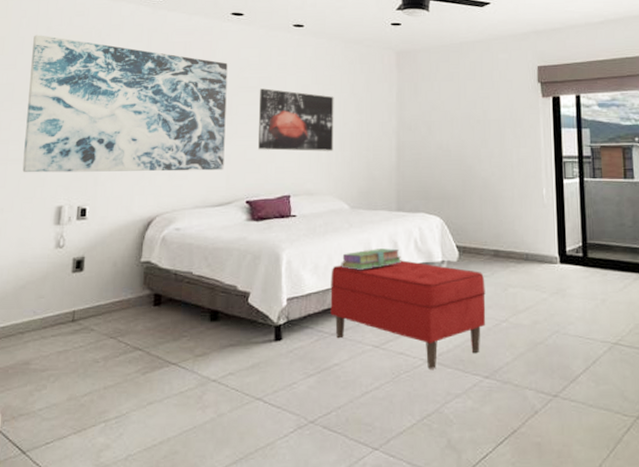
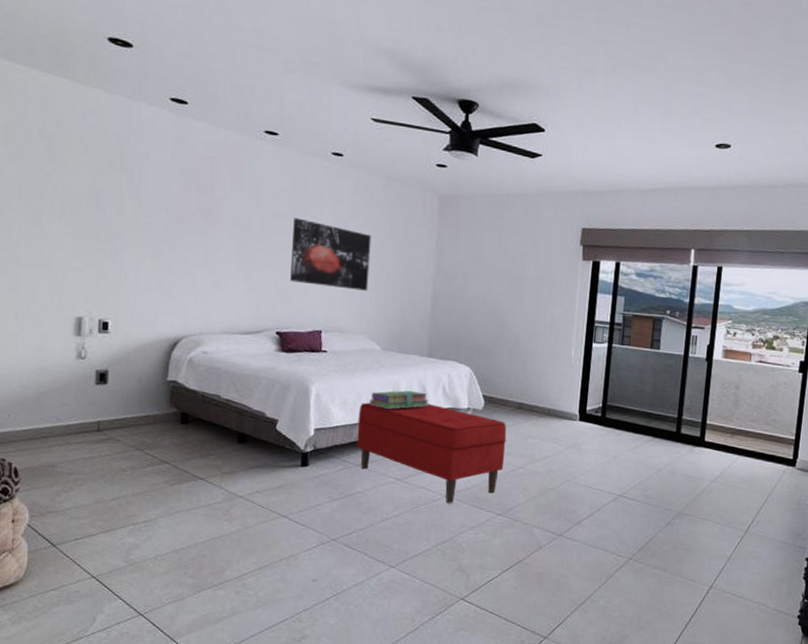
wall art: present [22,35,228,173] -> none [37,128,260,299]

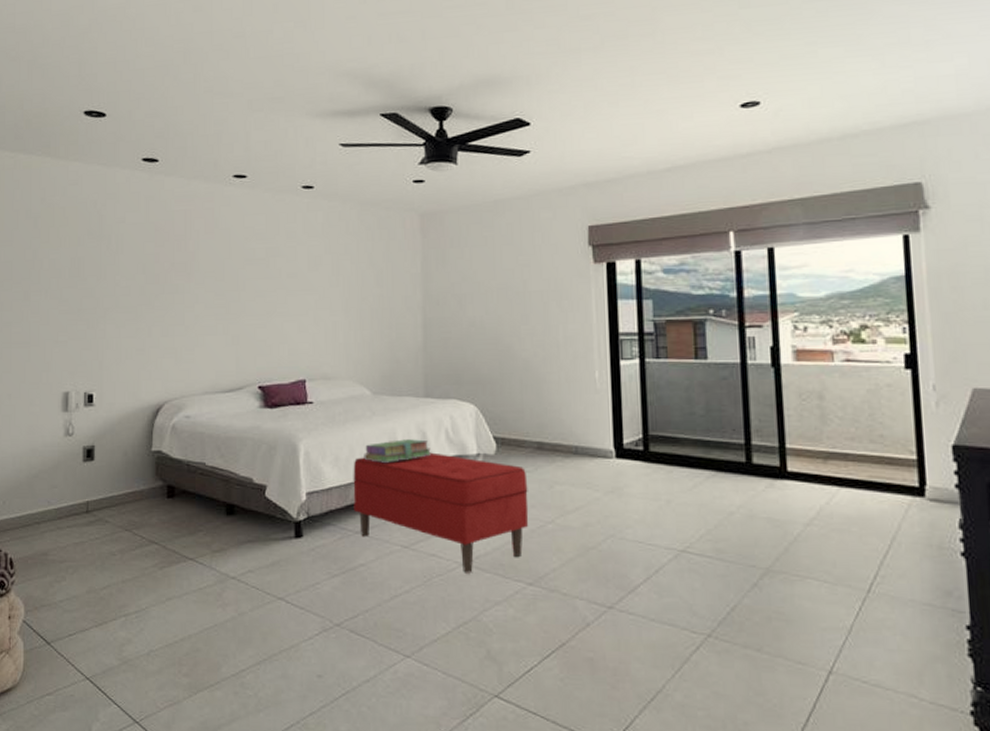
wall art: present [290,218,372,291] -> none [268,260,352,331]

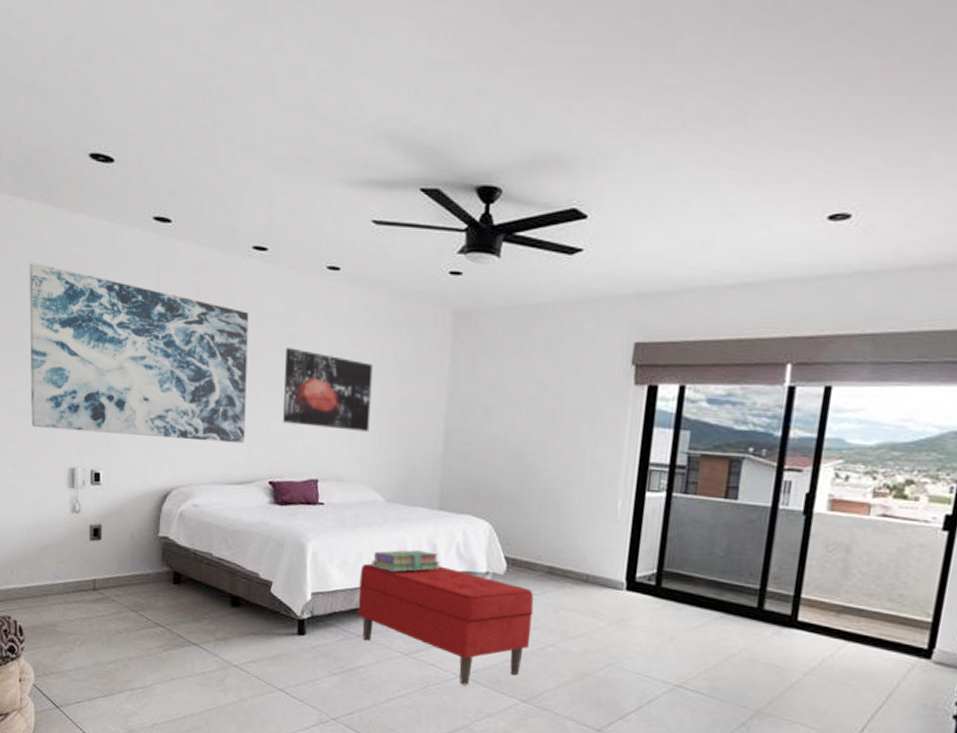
wall art: none [27,207,233,357] -> present [30,263,249,444]
wall art: none [268,260,352,331] -> present [283,347,373,432]

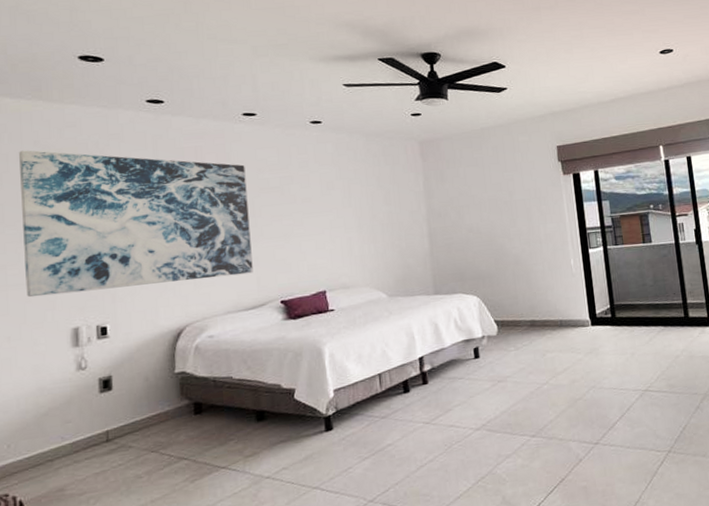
wall art: present [283,347,373,432] -> none [282,187,365,250]
bench: present [357,563,534,686] -> none [375,340,528,437]
stack of books: present [371,550,440,572] -> none [384,330,443,355]

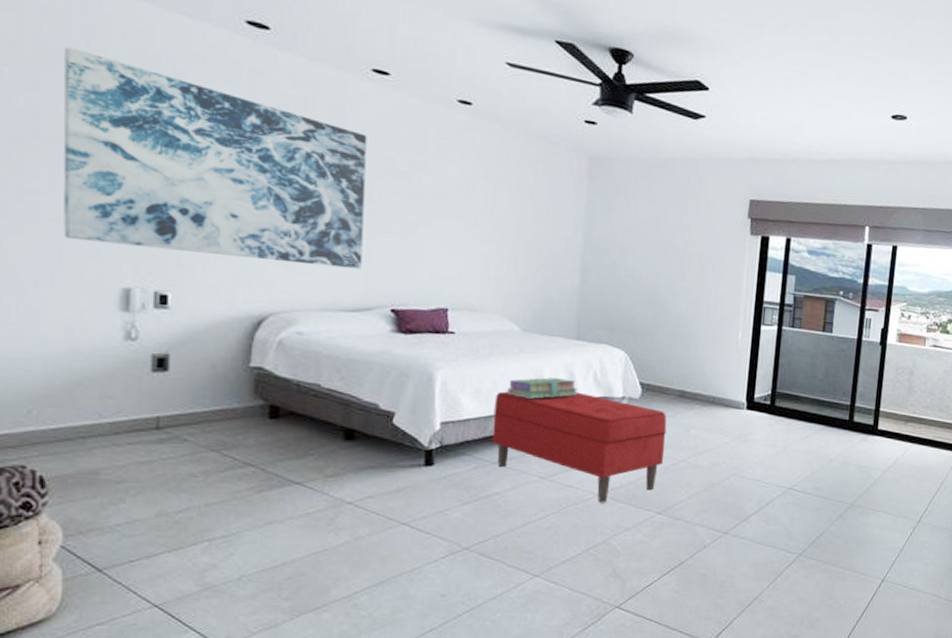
bench: none [375,340,528,437] -> present [492,391,667,503]
stack of books: none [384,330,443,355] -> present [507,377,577,399]

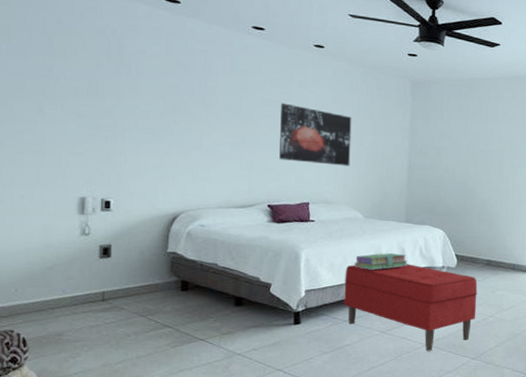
wall art: present [64,47,367,270] -> none [41,26,249,176]
wall art: none [408,175,508,264] -> present [279,103,352,166]

